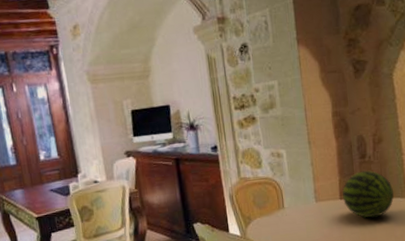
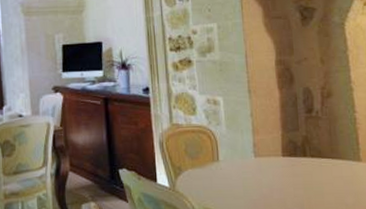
fruit: present [341,170,394,218] -> none [284,127,345,181]

